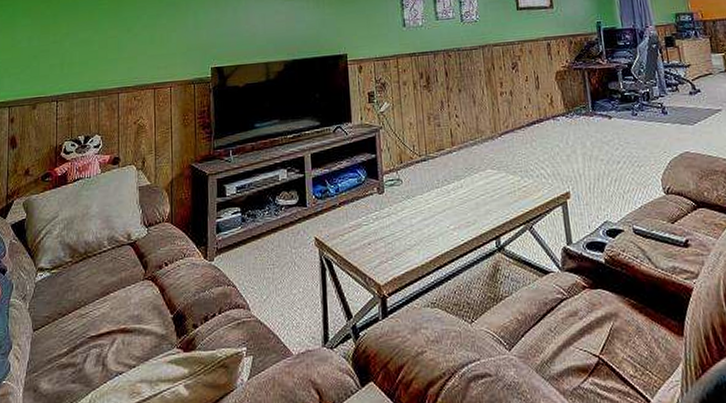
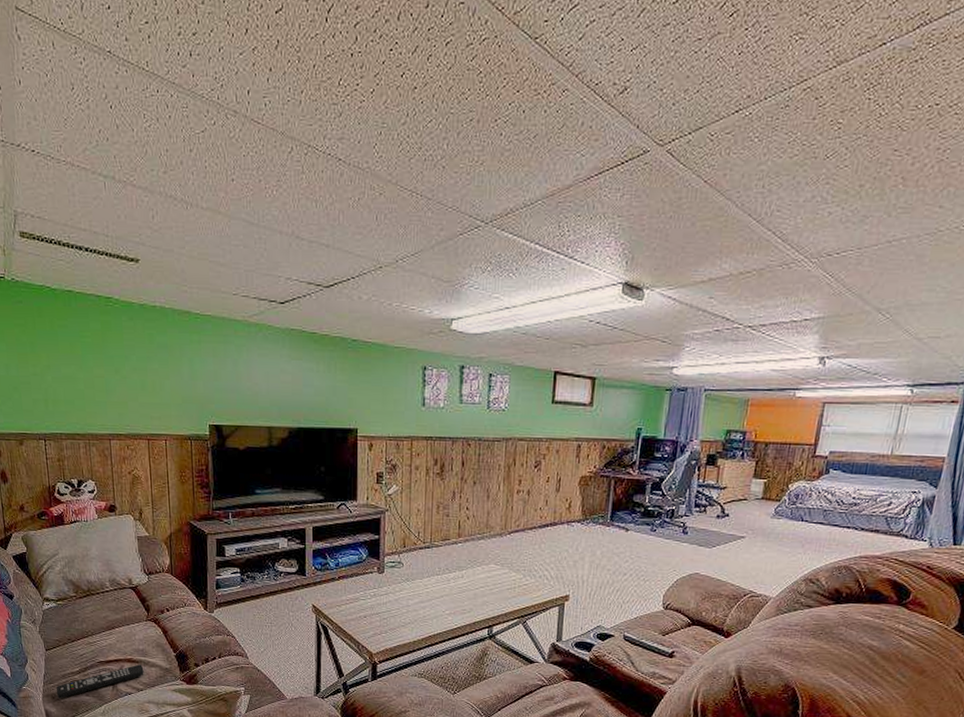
remote control: none [39,334,138,391] -> present [55,664,144,699]

